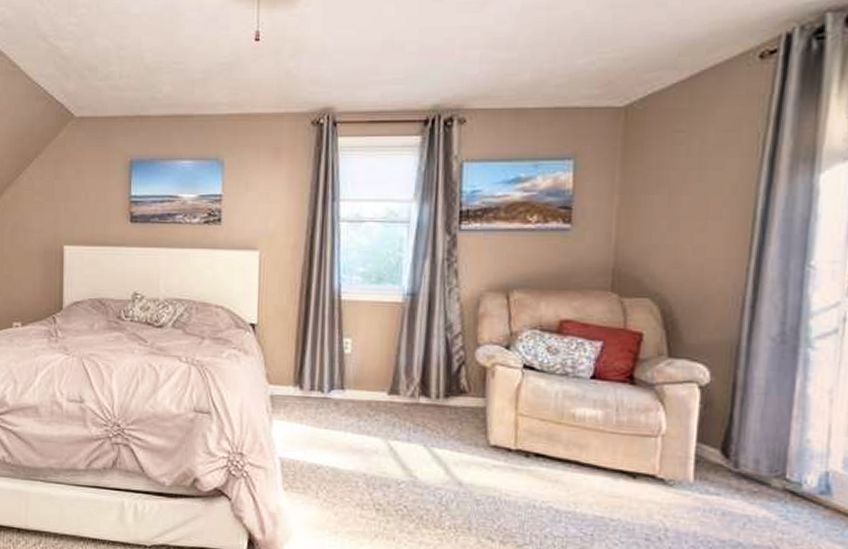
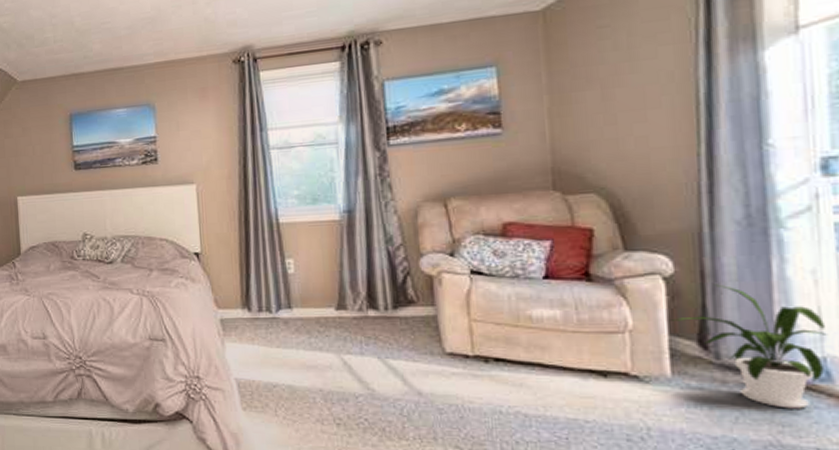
house plant: none [700,396,833,519] -> present [670,284,827,409]

